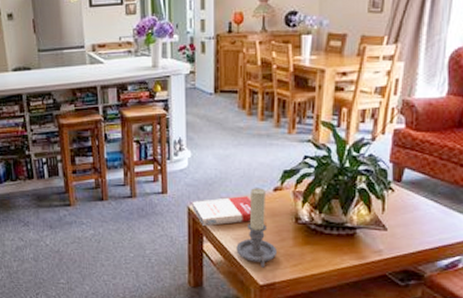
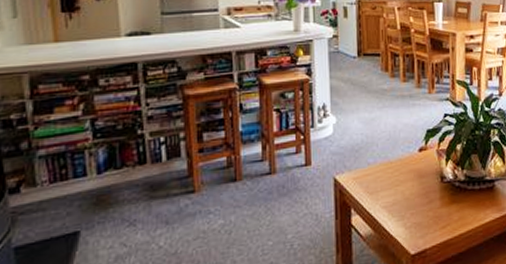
book: present [192,196,252,226] -> none [339,159,400,197]
candle holder: present [236,188,277,268] -> none [386,149,426,235]

